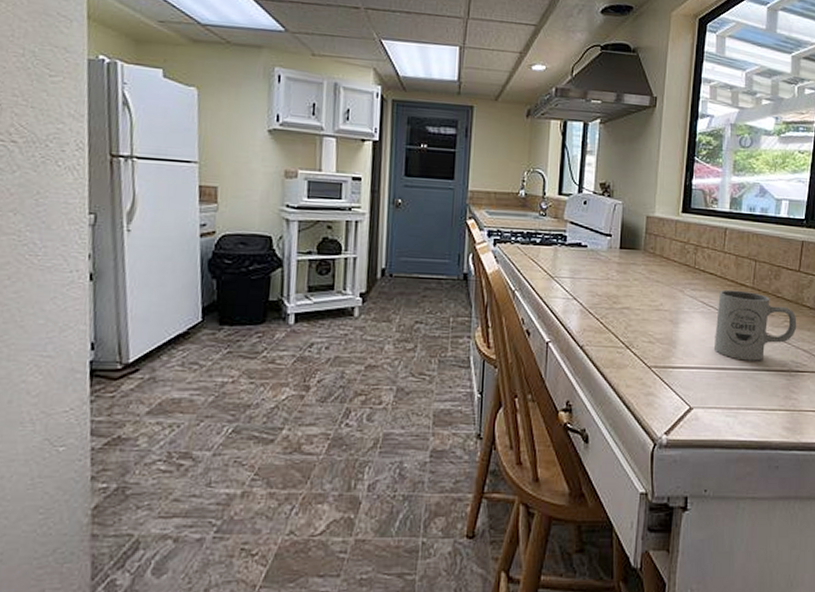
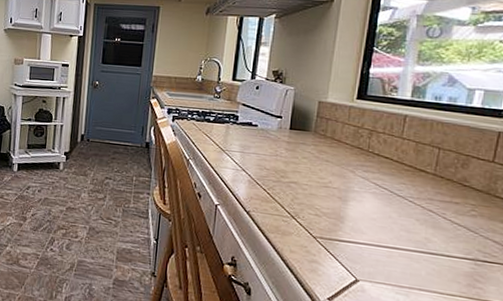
mug: present [714,289,797,361] -> none [386,174,488,246]

